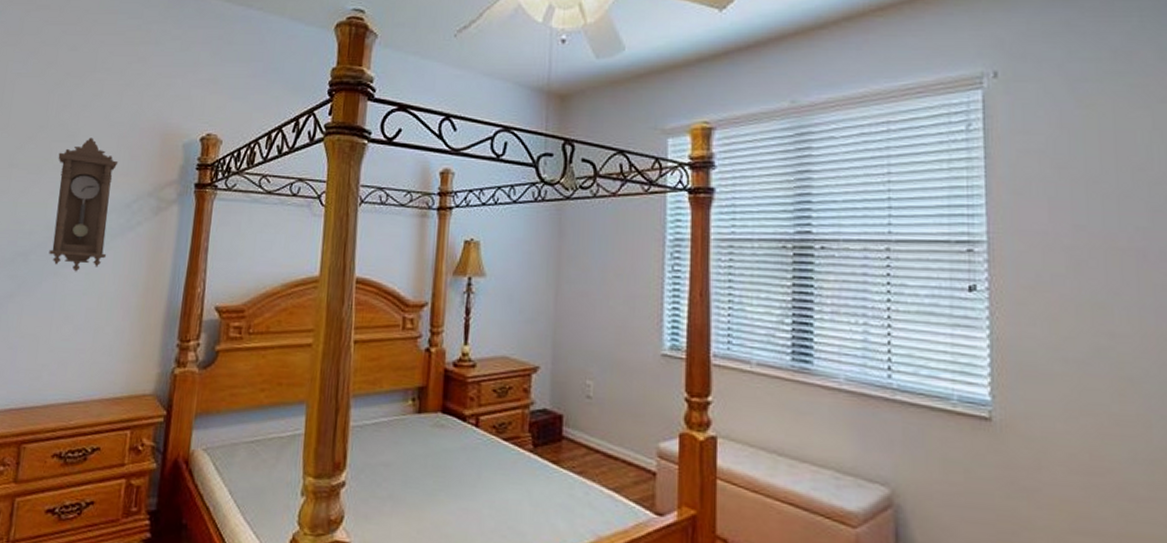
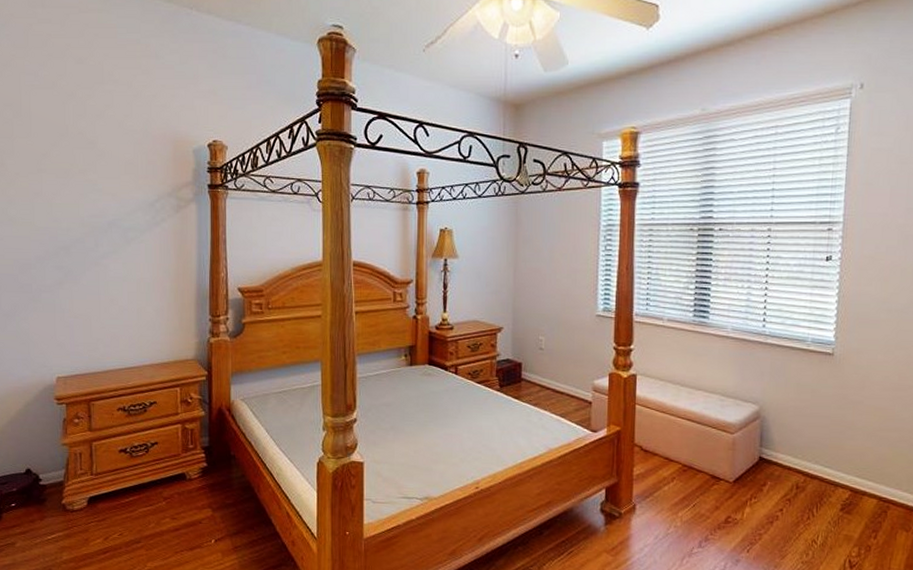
pendulum clock: present [49,138,119,272] -> none [82,145,139,262]

